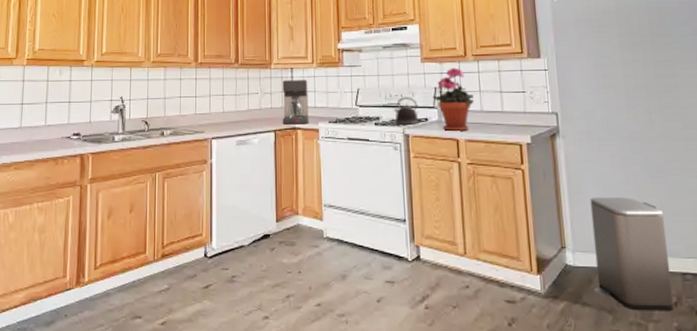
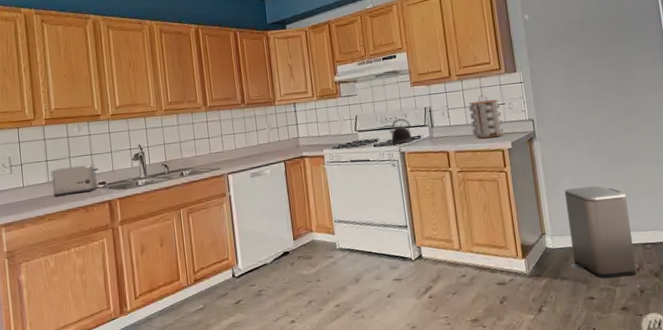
toaster: none [23,112,75,146] -> present [51,164,98,198]
coffee maker: present [282,80,309,125] -> none [287,112,314,155]
potted plant: present [433,67,474,132] -> none [423,88,460,146]
spice rack: none [483,79,523,129] -> present [468,94,504,139]

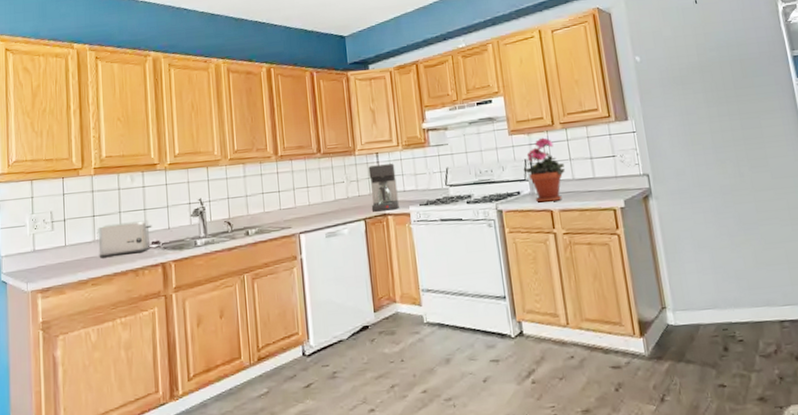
coffee maker: none [287,112,314,155] -> present [368,163,399,212]
kettle: present [389,118,414,146] -> none [484,171,513,203]
potted plant: none [423,88,460,146] -> present [523,137,565,203]
spice rack: present [468,94,504,139] -> none [574,145,616,196]
pedal bin: present [564,186,637,278] -> none [686,252,774,362]

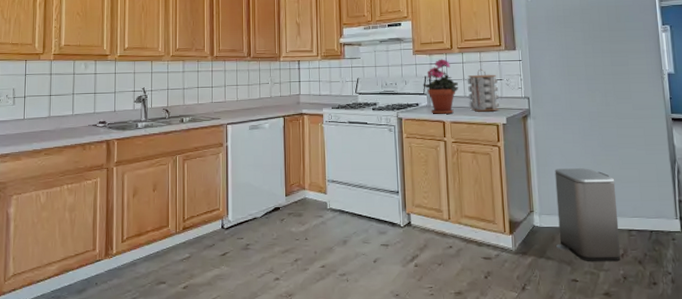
toaster: present [98,220,152,260] -> none [52,103,100,133]
coffee maker: present [368,163,399,212] -> none [290,71,314,111]
spice rack: none [574,145,616,196] -> present [467,69,500,112]
pedal bin: none [686,252,774,362] -> present [554,168,621,262]

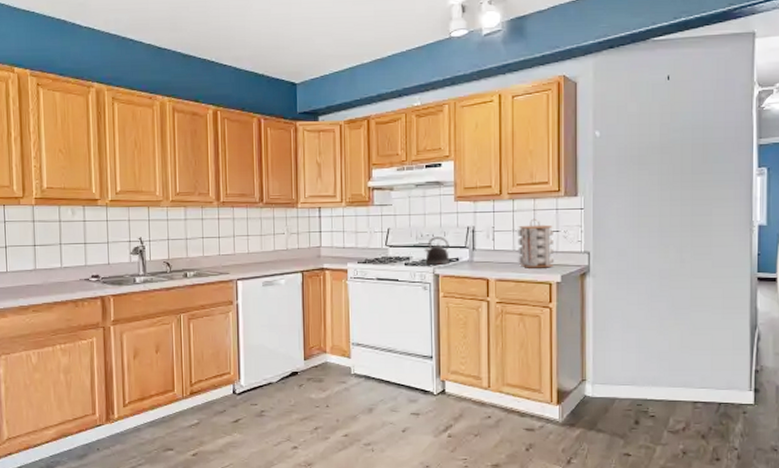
kettle: none [388,85,412,111] -> present [424,237,451,266]
potted plant: present [423,59,458,115] -> none [465,206,506,272]
pedal bin: present [554,168,621,262] -> none [609,333,683,436]

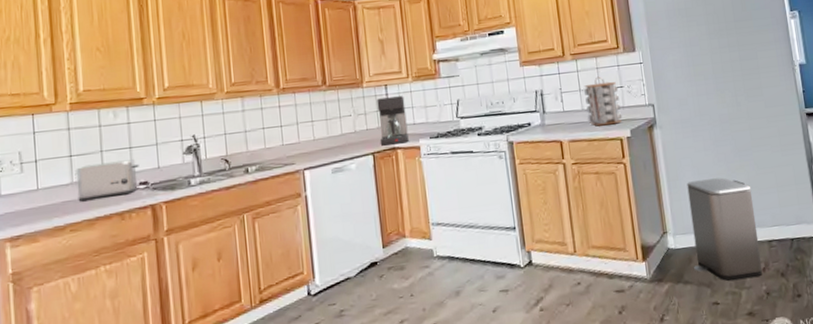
toaster: none [38,254,92,288] -> present [76,159,139,203]
coffee maker: none [309,219,337,265] -> present [377,96,409,146]
kettle: present [424,237,451,266] -> none [495,103,523,134]
pedal bin: none [609,333,683,436] -> present [686,177,763,281]

